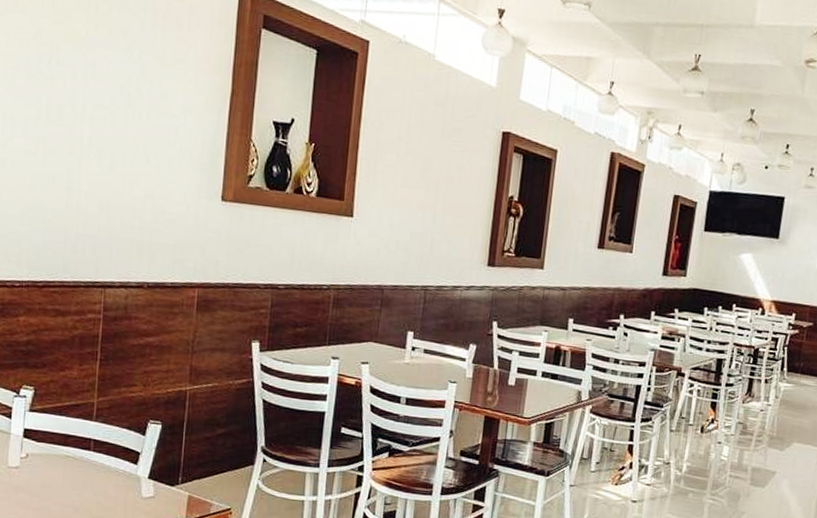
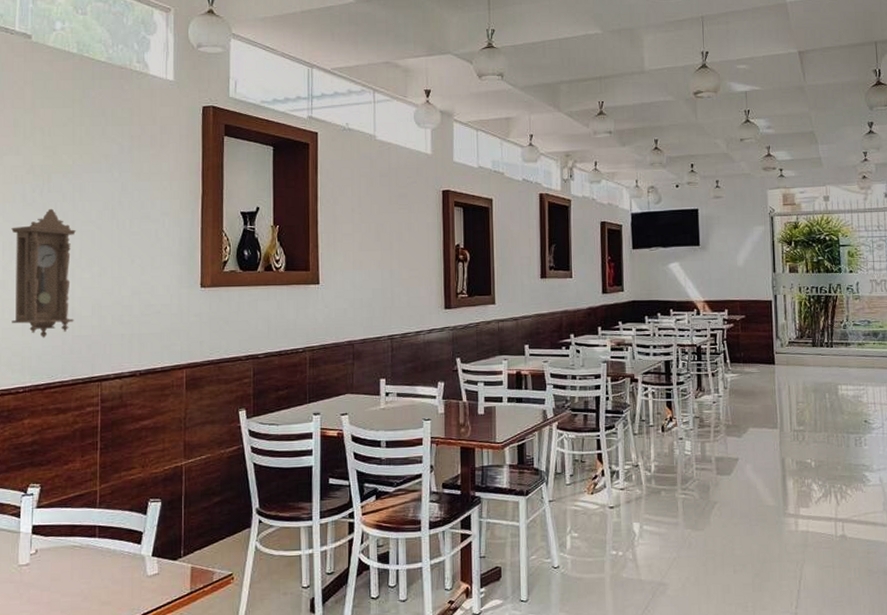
pendulum clock: none [10,84,86,231] -> present [11,208,76,339]

